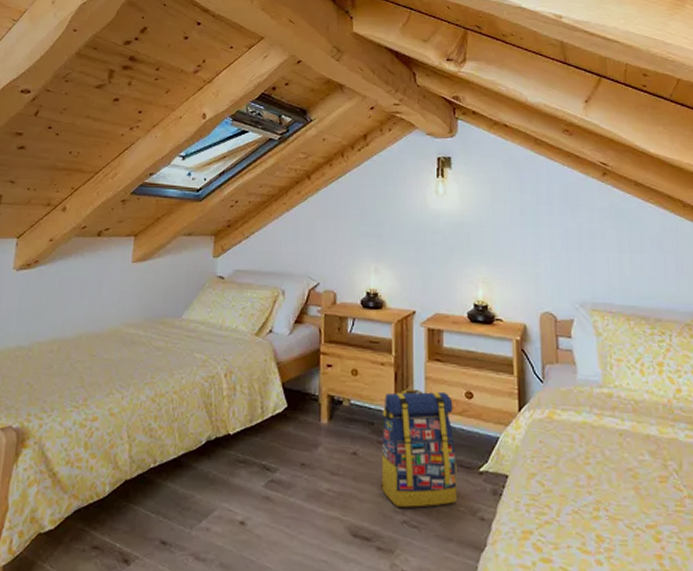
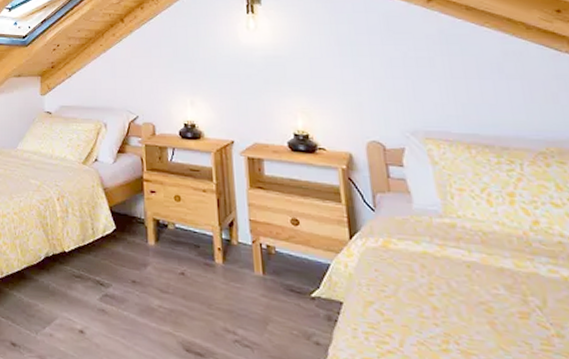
backpack: present [381,388,457,508] -> none [208,214,289,328]

